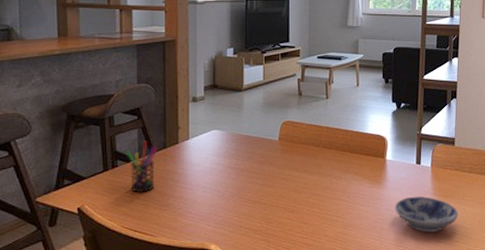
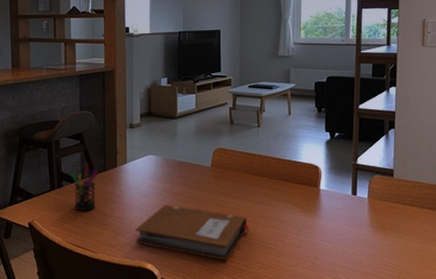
notebook: none [198,181,318,237] -> present [135,205,250,261]
bowl: present [395,196,459,233] -> none [329,227,399,266]

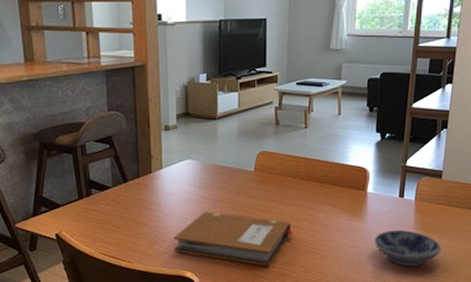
pen holder: present [70,163,98,211] -> none [99,169,131,221]
bowl: none [329,227,399,266] -> present [374,229,441,266]

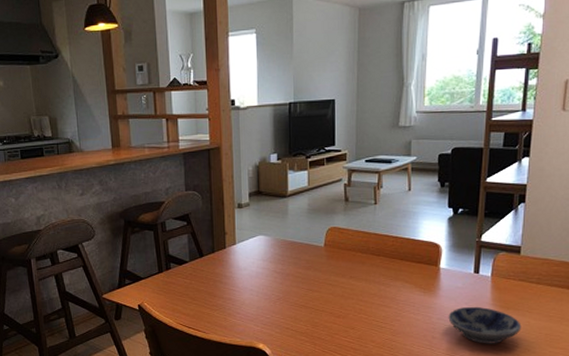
notebook: present [173,212,294,266] -> none [246,286,365,340]

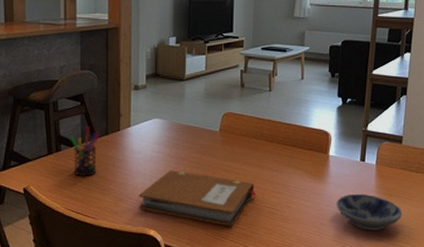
pen holder: none [177,245,206,293] -> present [69,126,99,176]
notebook: none [246,286,365,340] -> present [138,170,257,227]

